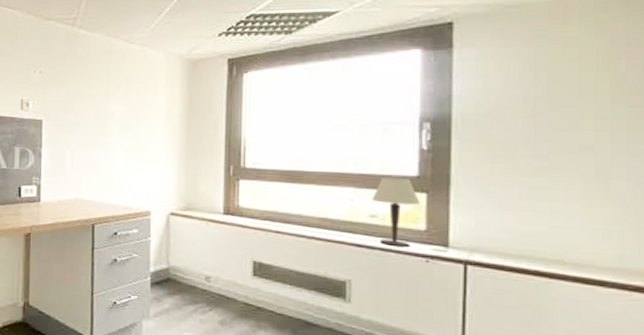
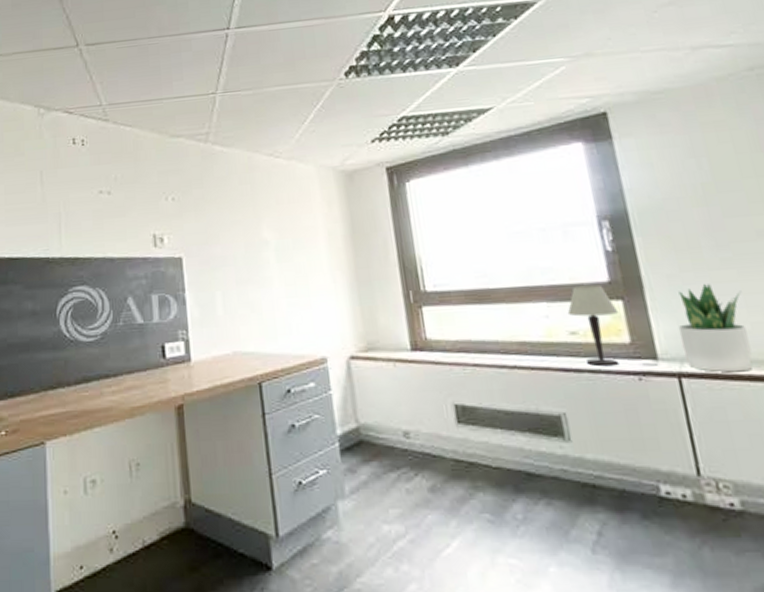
planter: none [475,188,549,268] -> present [678,284,753,373]

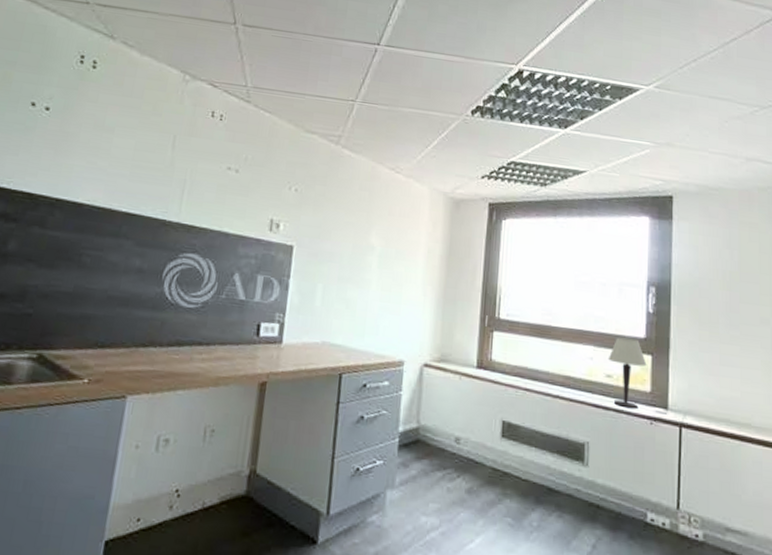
planter: present [678,284,753,373] -> none [688,354,740,431]

